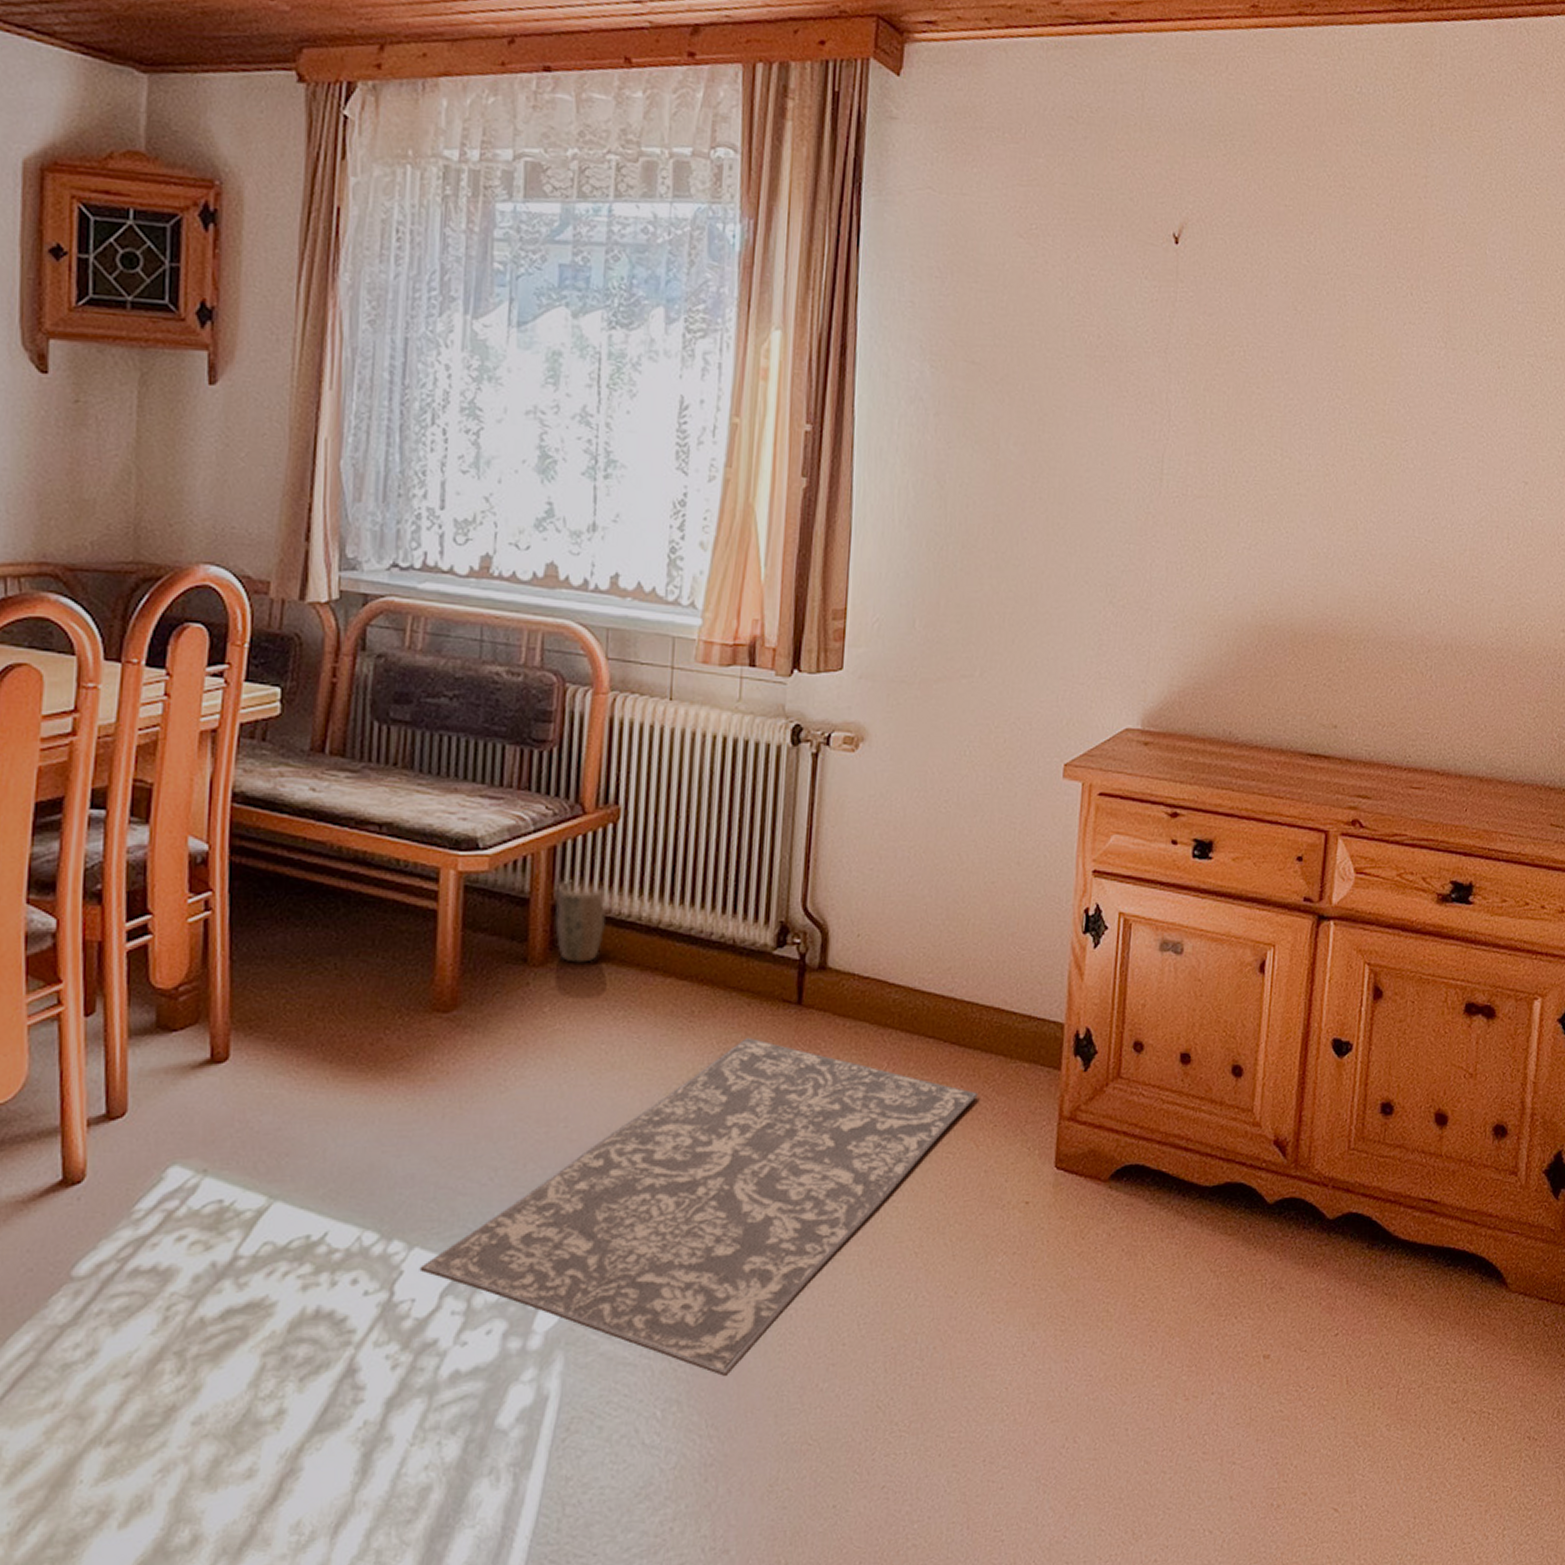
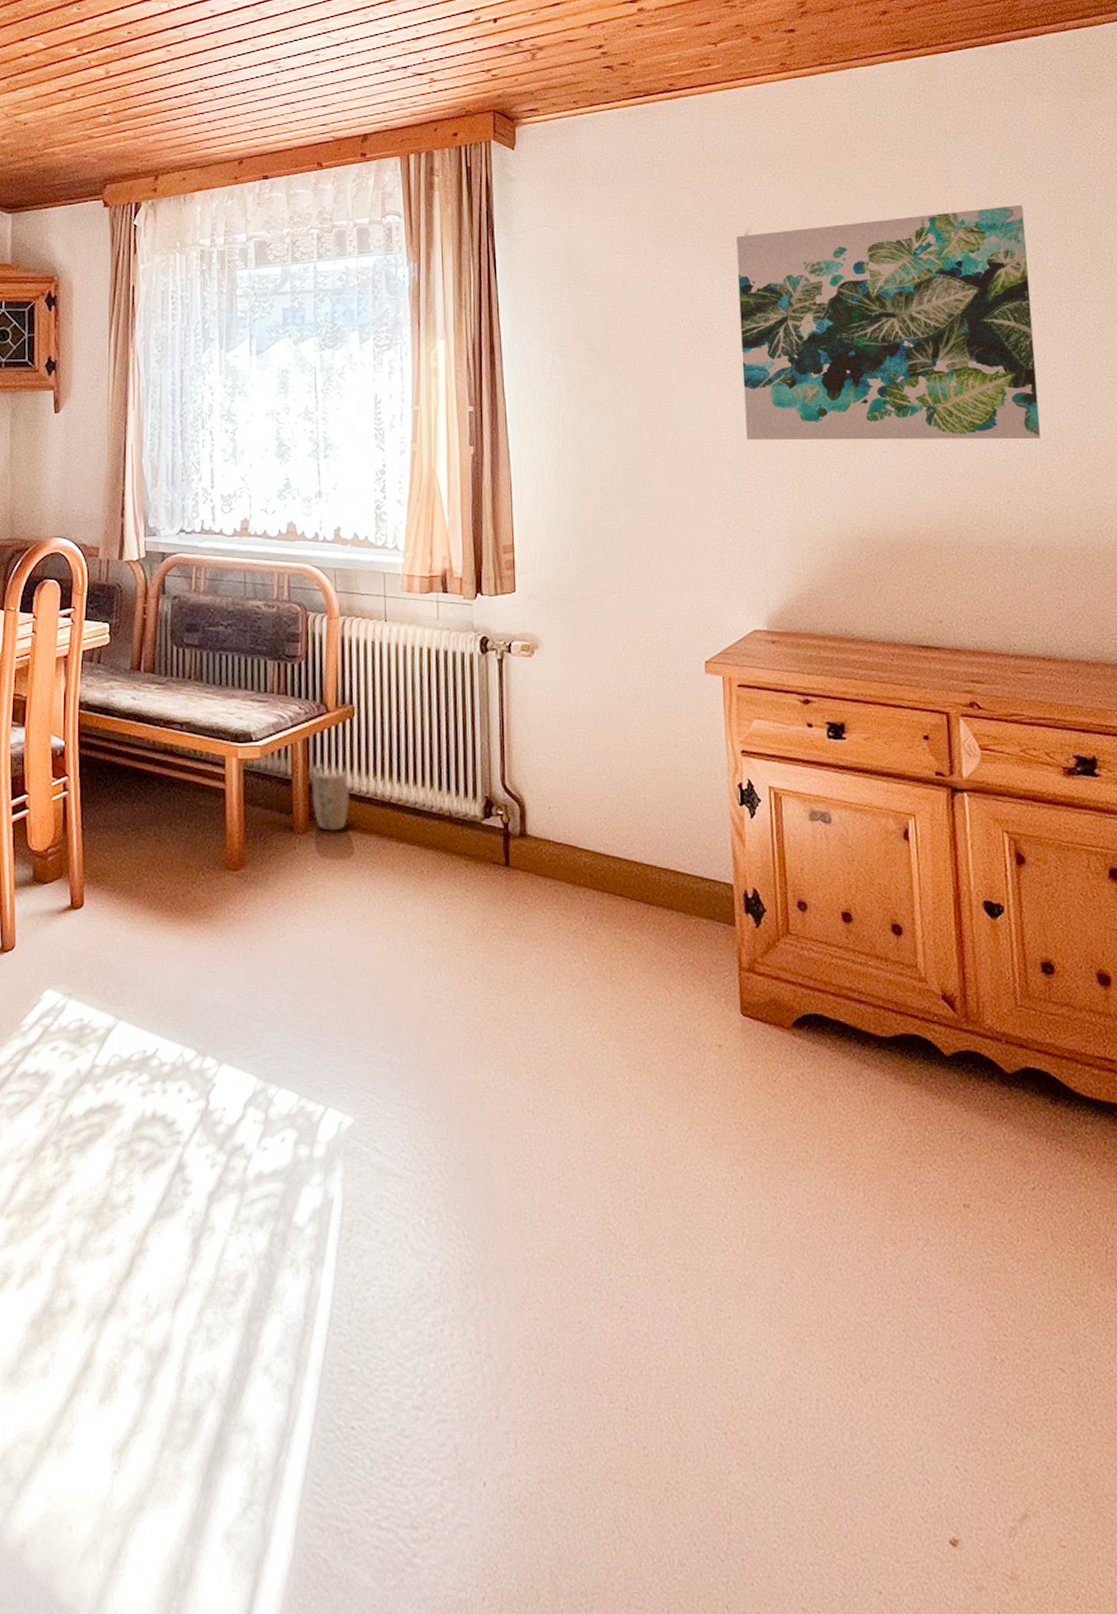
rug: present [419,1037,978,1376] -> none [228,893,666,1191]
wall art: none [1147,229,1502,519] -> present [735,205,1041,440]

